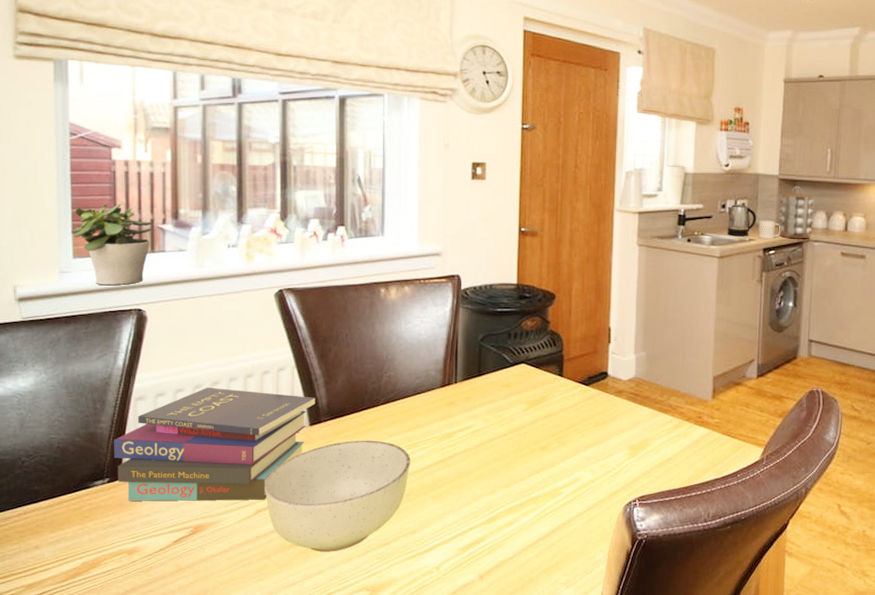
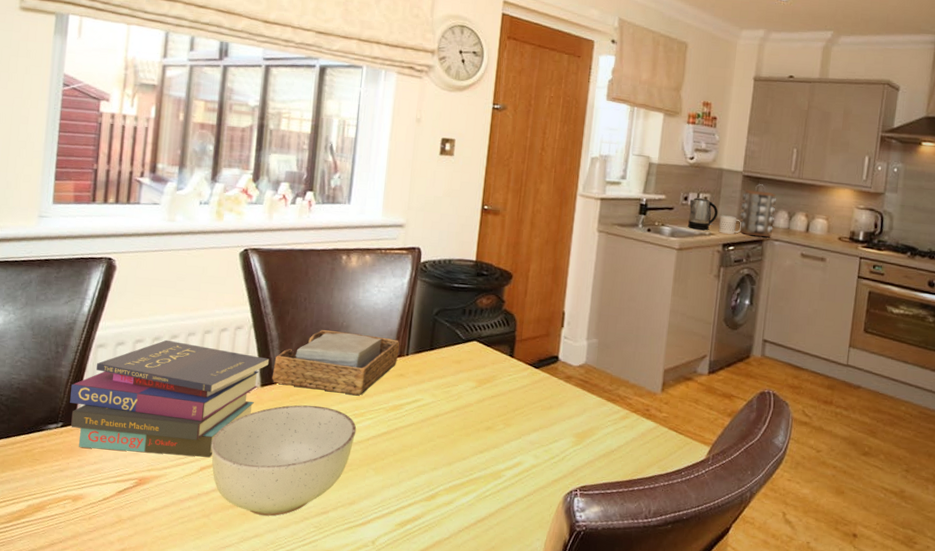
potted plant: present [71,203,154,286] -> none [53,153,132,233]
napkin holder: none [320,365,447,427] -> present [272,330,400,396]

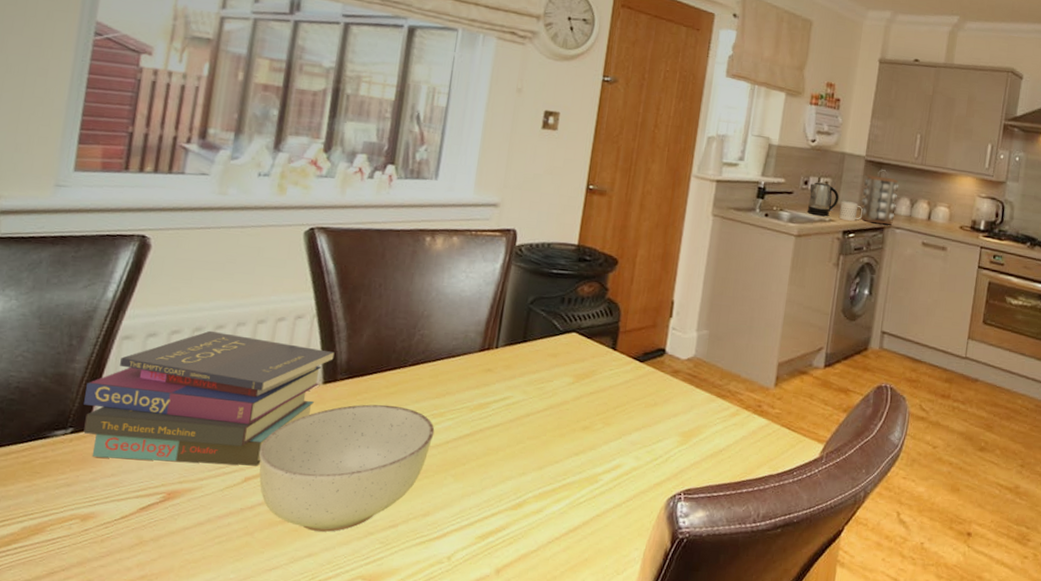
napkin holder: present [272,330,400,396] -> none [336,320,488,394]

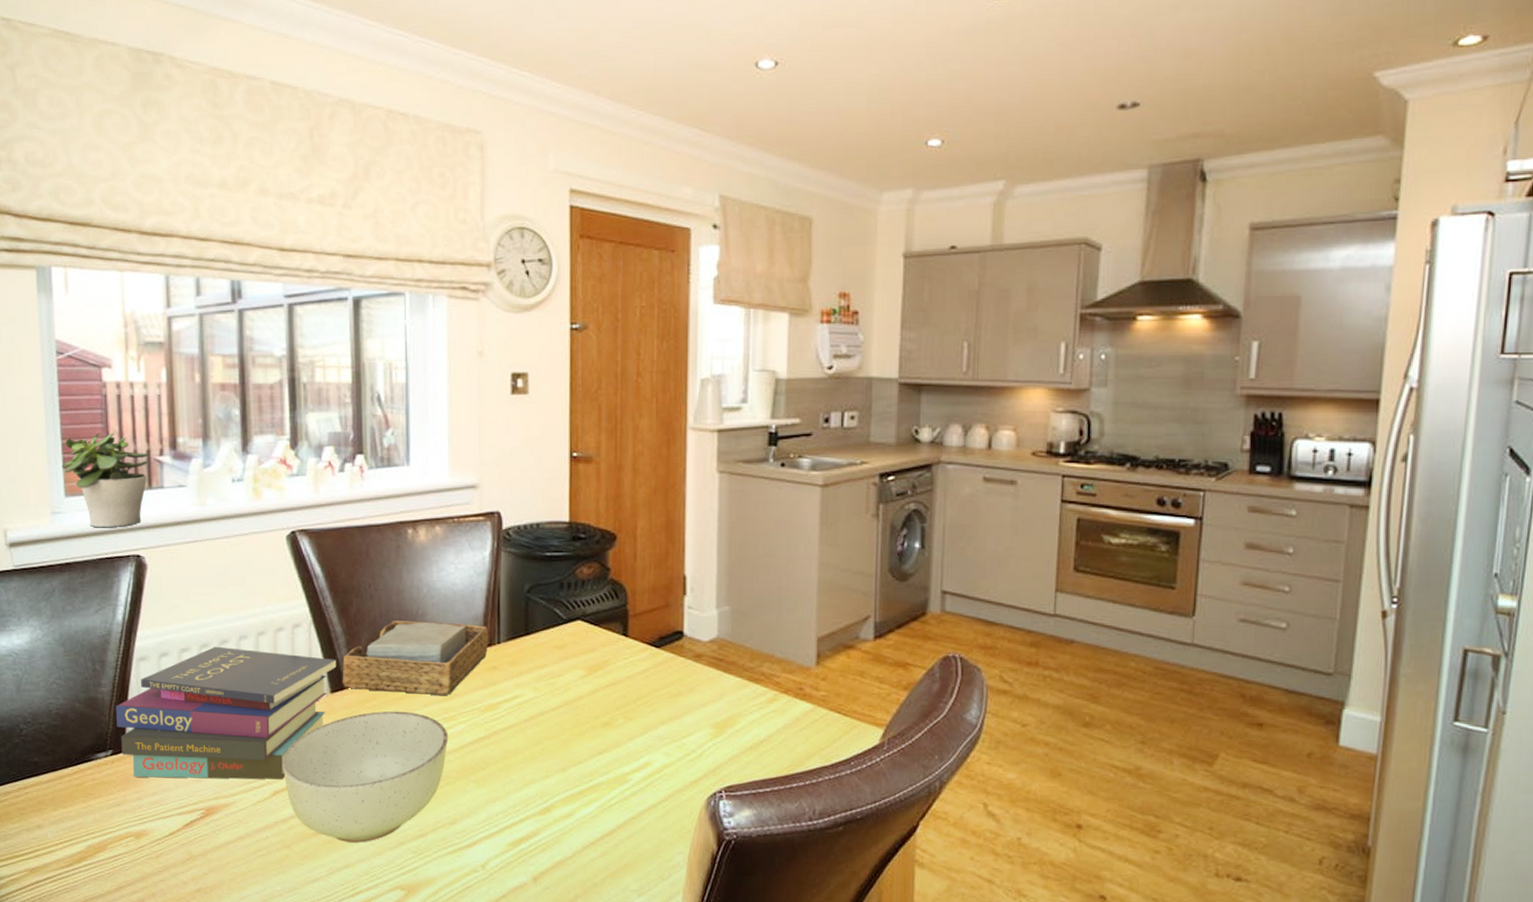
potted plant: none [76,114,176,207] -> present [61,432,150,528]
napkin holder: none [336,320,488,394] -> present [342,621,489,696]
kettle: present [808,181,839,217] -> none [832,416,871,459]
mug: present [838,201,864,222] -> none [872,437,903,462]
spice rack: present [860,169,899,225] -> none [899,393,946,462]

